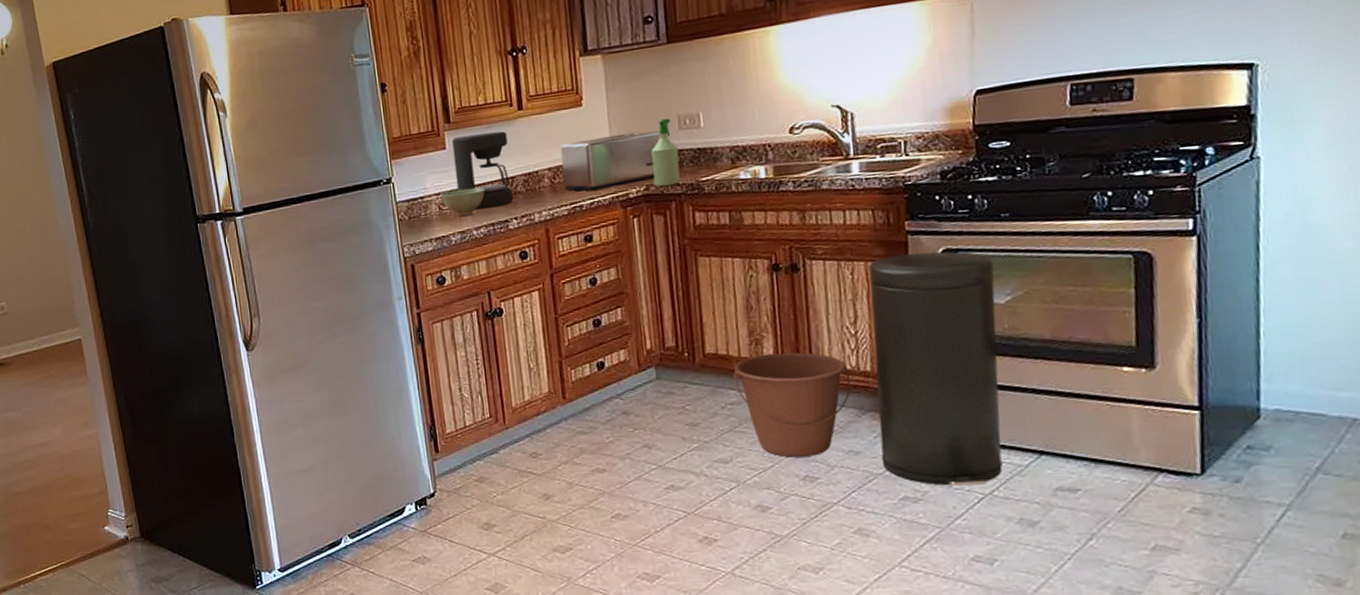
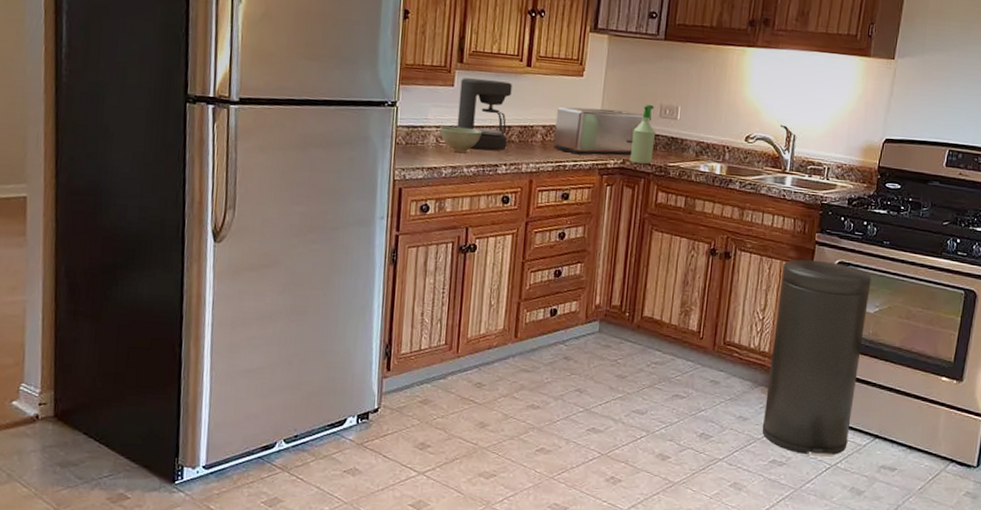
bucket: present [733,352,851,457] -> none [661,324,752,417]

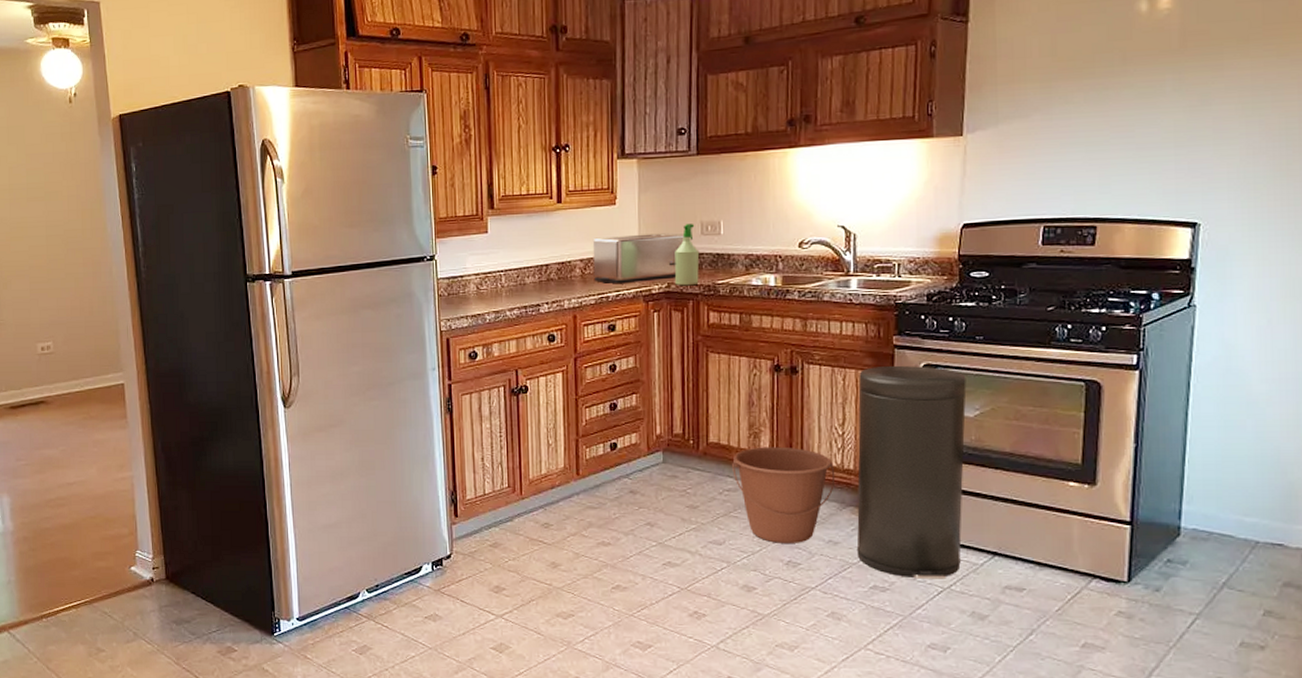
bowl: present [439,126,483,153] -> none [478,271,521,296]
coffee maker: present [457,78,512,151] -> none [494,221,547,292]
bucket: none [661,324,752,417] -> present [732,446,836,543]

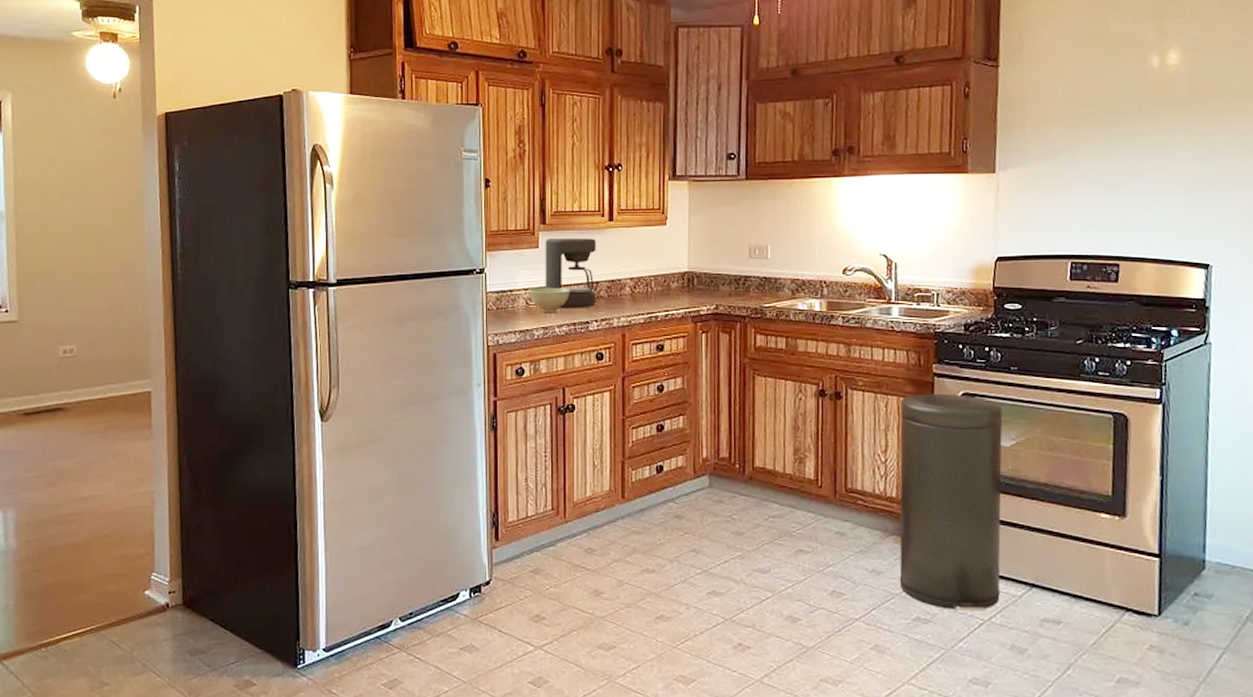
bowl: none [478,271,521,296] -> present [528,287,571,312]
coffee maker: none [494,221,547,292] -> present [545,238,596,308]
toaster: present [592,233,684,284] -> none [643,255,732,304]
spray bottle: present [675,224,700,286] -> none [723,247,748,308]
bucket: present [732,446,836,543] -> none [778,472,879,573]

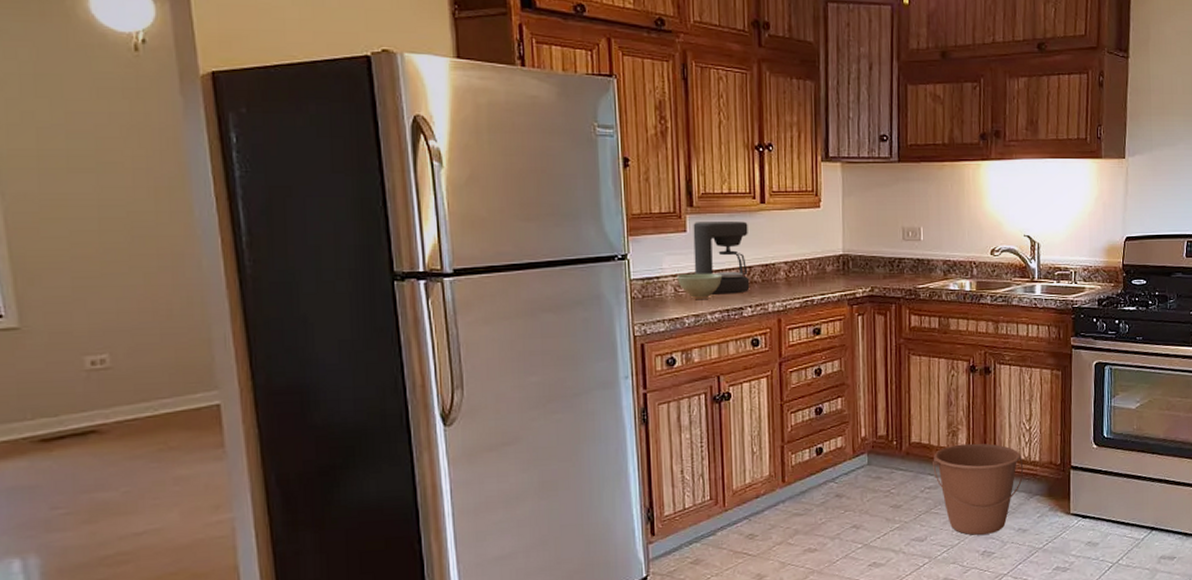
bucket: none [778,472,879,573] -> present [933,443,1024,535]
pedal bin: present [899,393,1003,611] -> none [1042,364,1130,557]

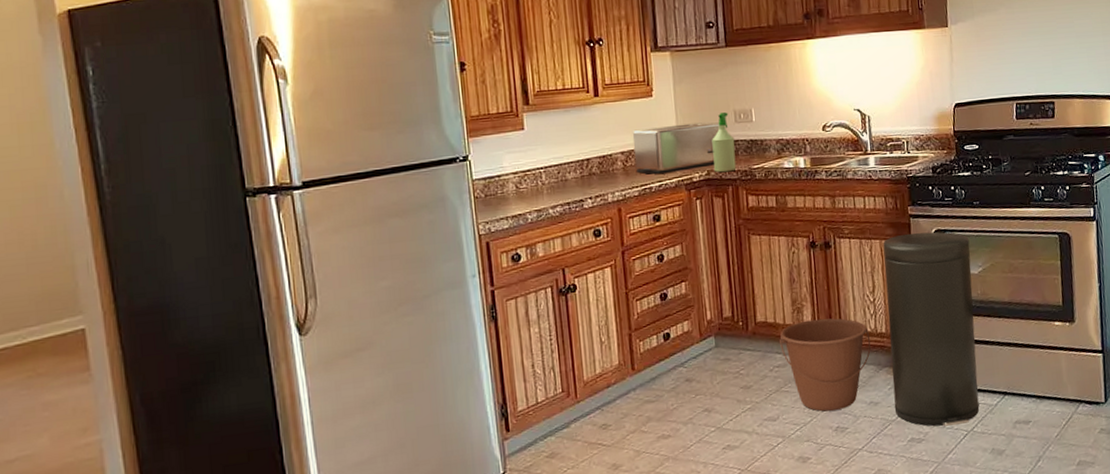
bowl: present [676,273,723,299] -> none [517,168,562,195]
coffee maker: present [693,221,750,295] -> none [530,115,589,189]
toaster: none [797,237,887,288] -> present [632,122,720,175]
spray bottle: none [878,229,901,290] -> present [712,112,737,173]
pedal bin: none [1042,364,1130,557] -> present [883,231,980,426]

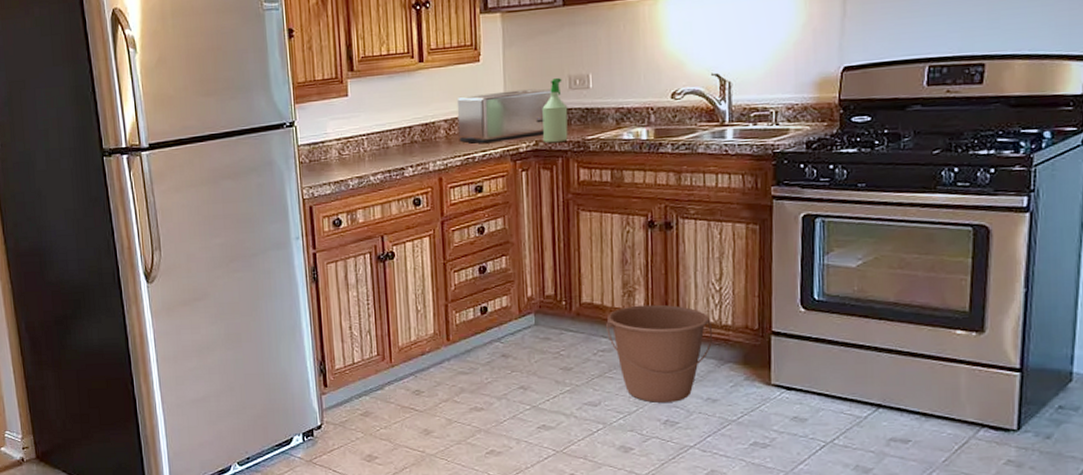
pedal bin: present [883,231,980,426] -> none [735,216,849,434]

